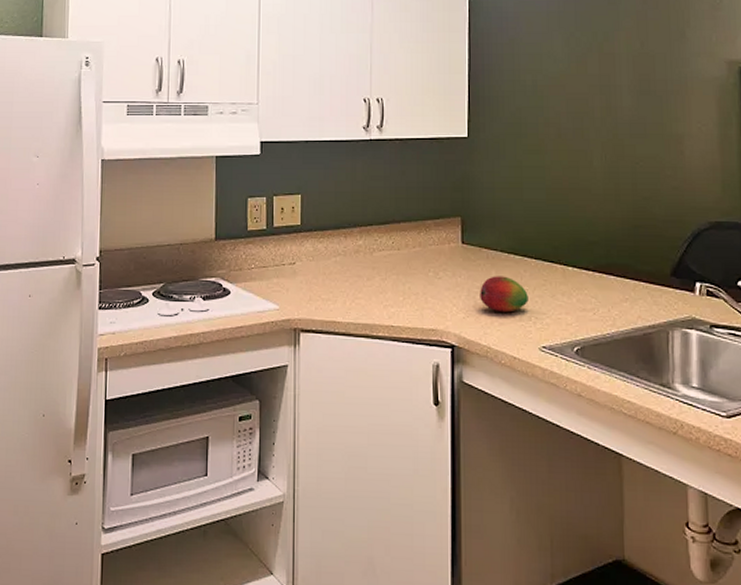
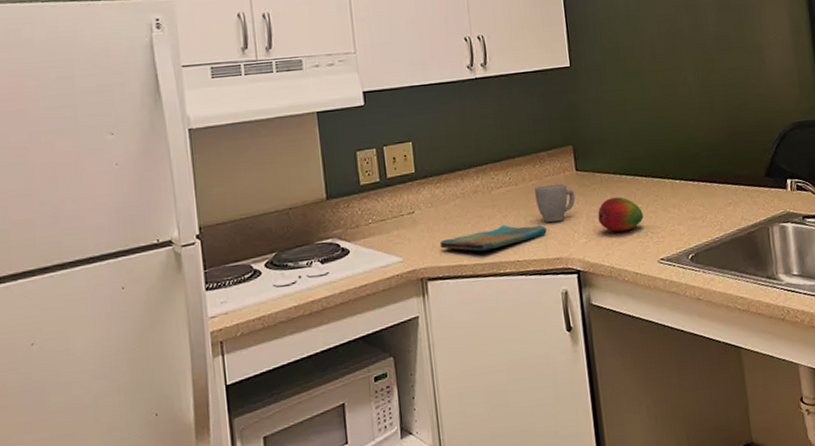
dish towel: none [316,288,425,311] -> present [439,224,547,252]
mug: none [416,254,458,293] -> present [534,183,576,223]

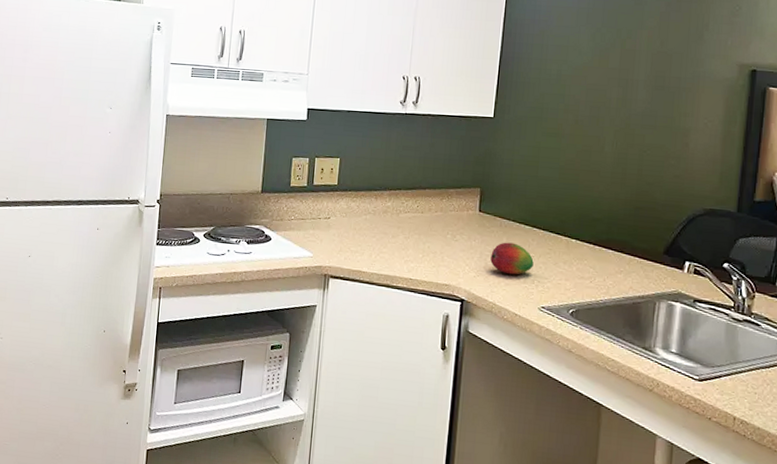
dish towel: present [439,224,547,252] -> none [346,245,442,264]
mug: present [534,183,576,223] -> none [436,218,474,253]

